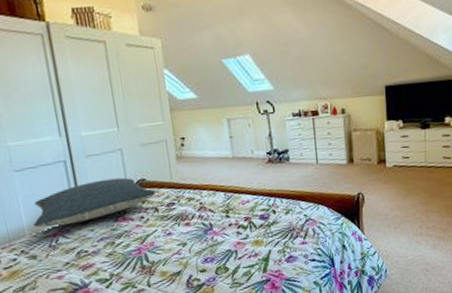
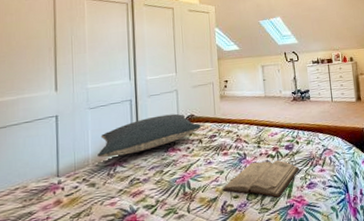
diary: none [187,231,278,272] -> present [223,159,300,198]

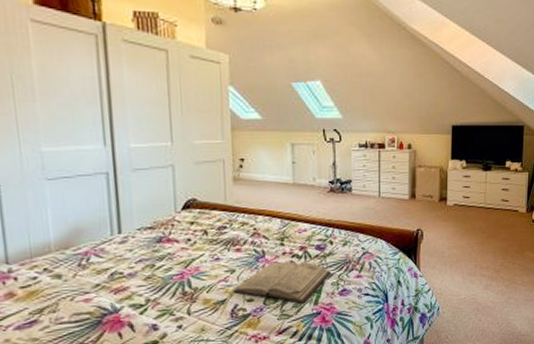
pillow: present [97,113,201,158] -> none [62,195,207,244]

